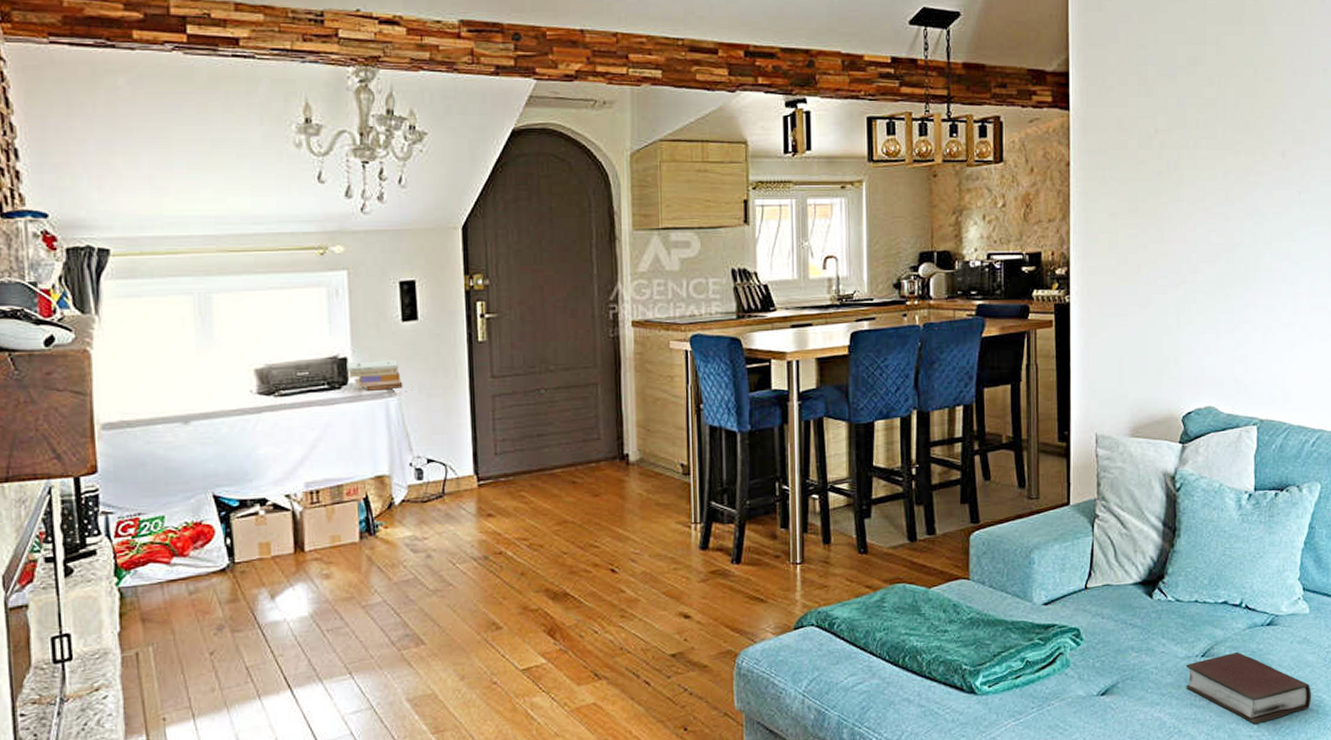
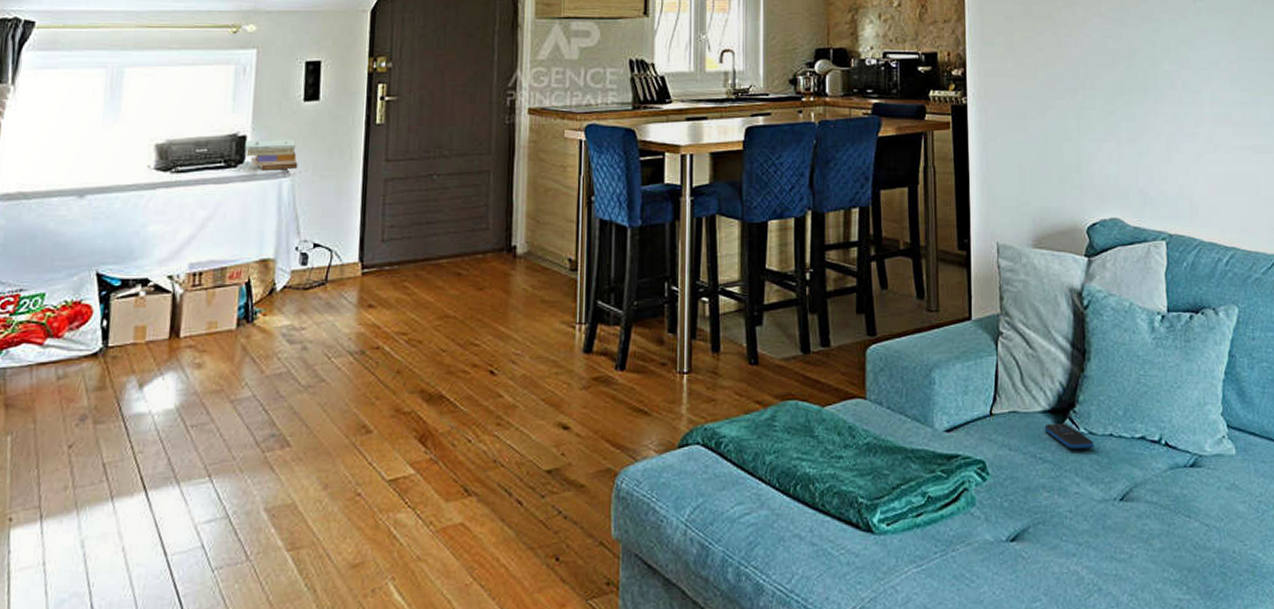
mobile phone: none [1135,593,1180,616] -> present [1044,423,1094,451]
bible: present [1185,651,1312,724] -> none [1102,496,1246,585]

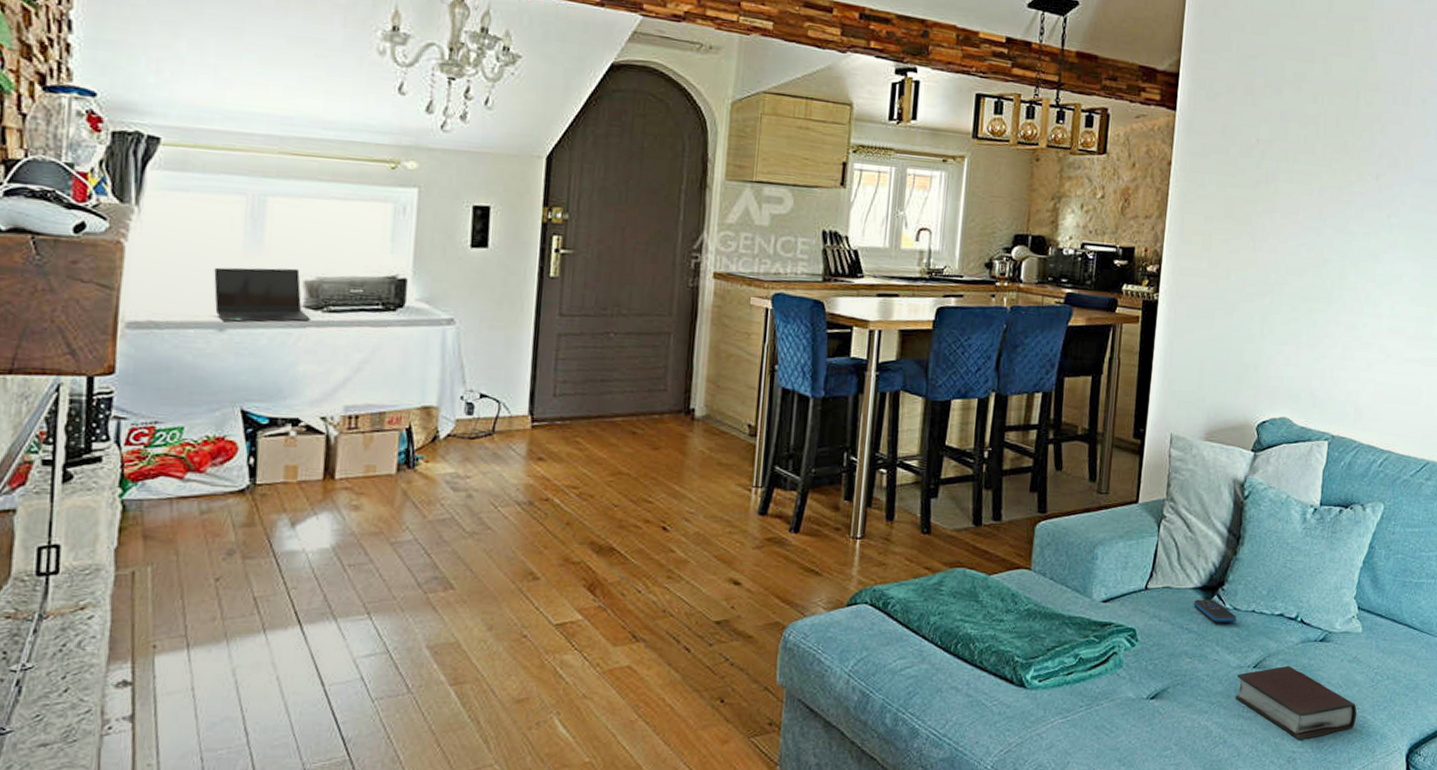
laptop: none [76,133,160,189] -> present [214,267,310,323]
books: present [245,139,298,172] -> none [405,284,464,318]
bible: none [1102,496,1246,585] -> present [1235,665,1357,740]

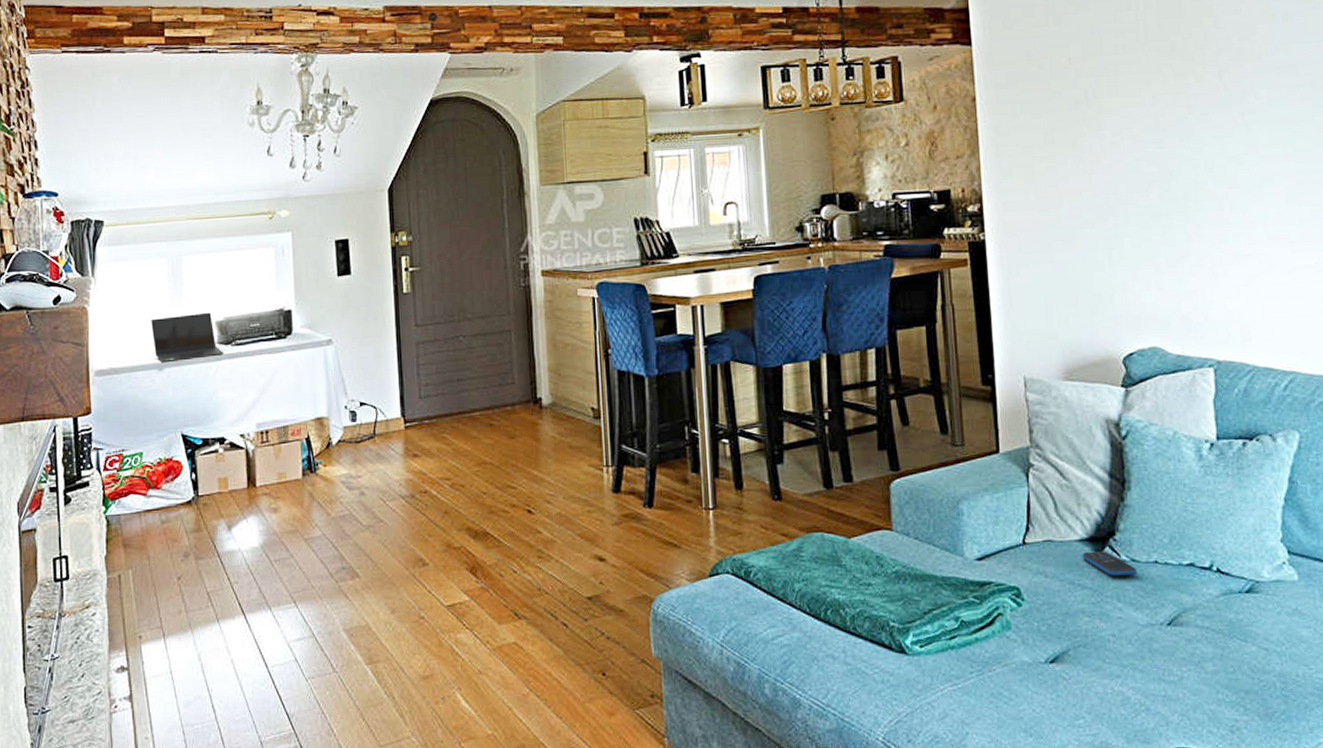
bible: present [1235,665,1357,740] -> none [1148,621,1311,707]

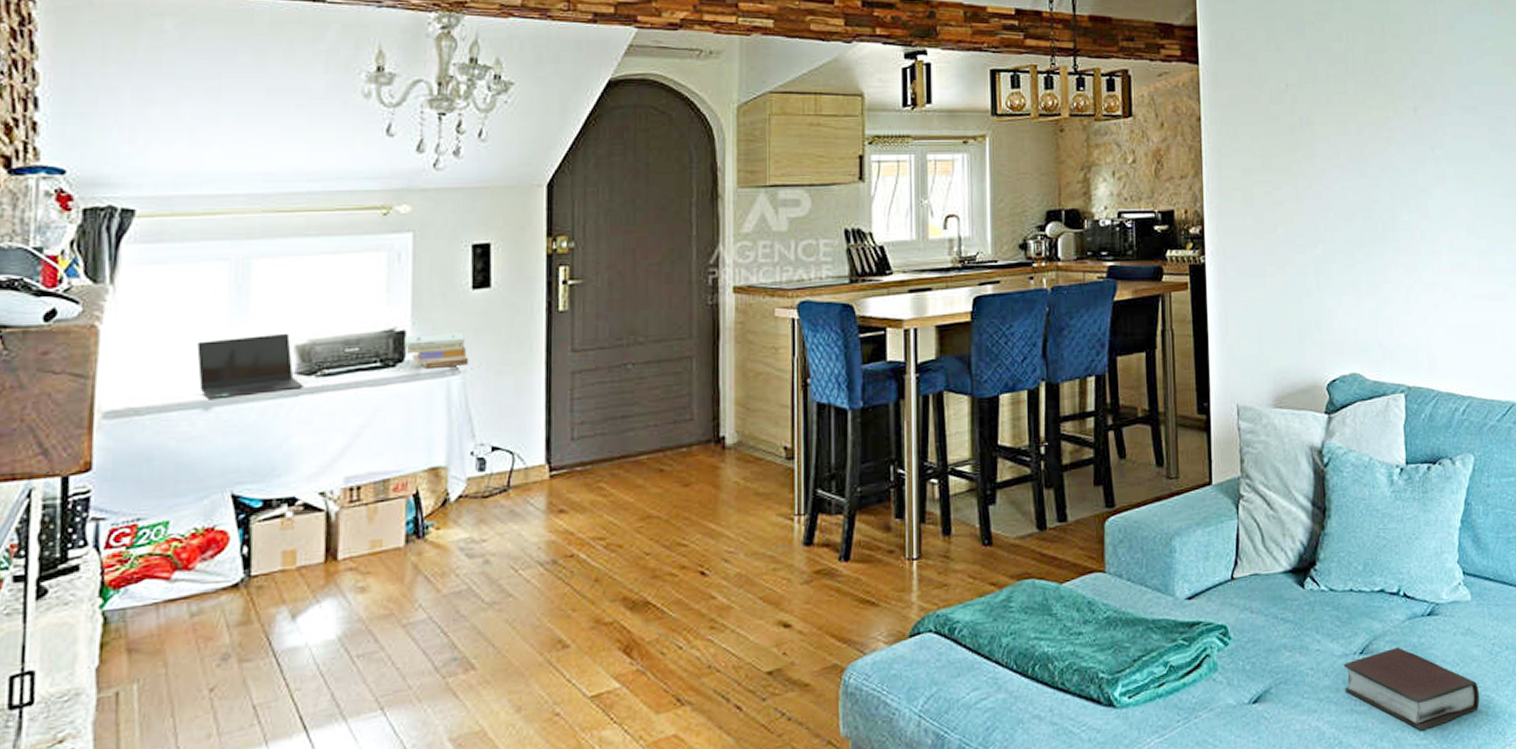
books: none [291,311,339,341] -> present [404,333,469,370]
mobile phone: present [1082,551,1138,577] -> none [1285,582,1335,609]
bible: none [1148,621,1311,707] -> present [1343,646,1480,731]

